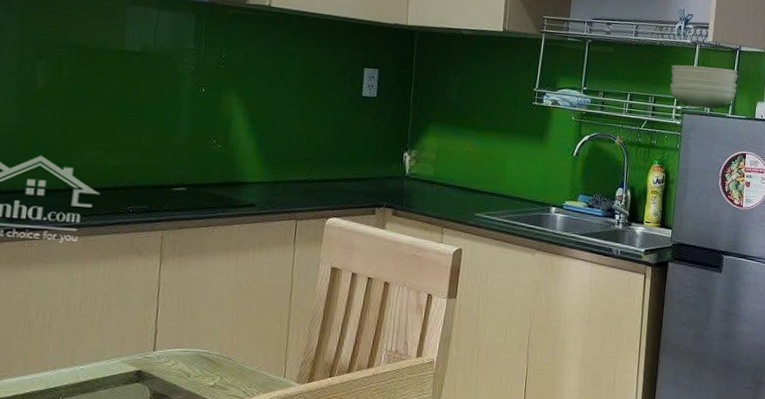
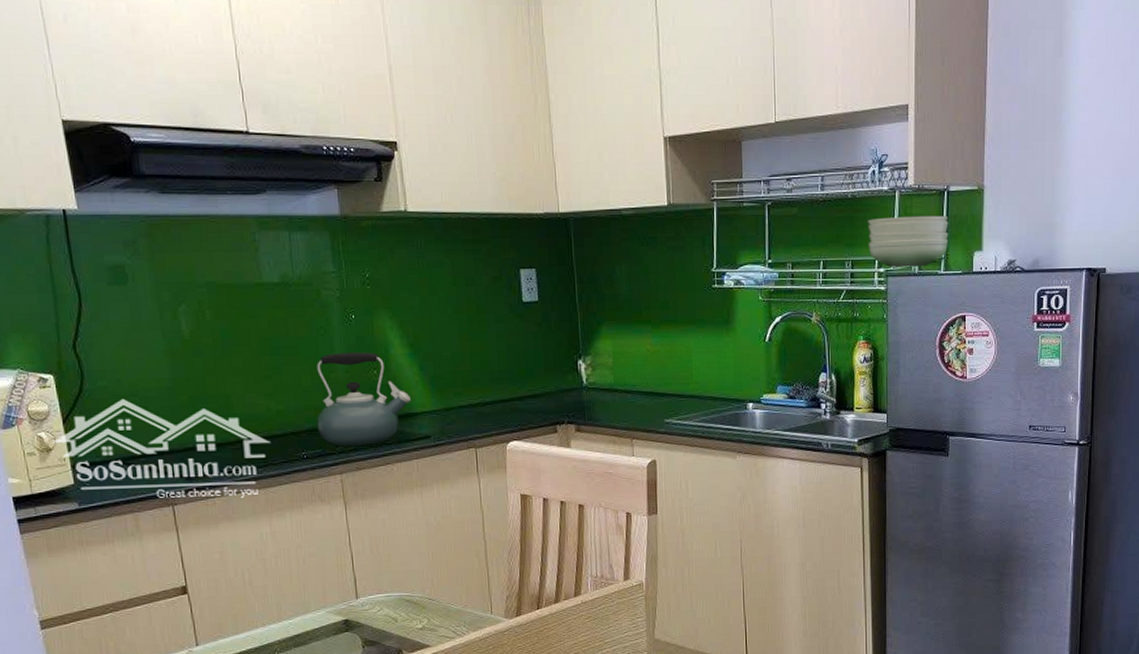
kettle: none [147,120,244,208] -> present [316,352,412,447]

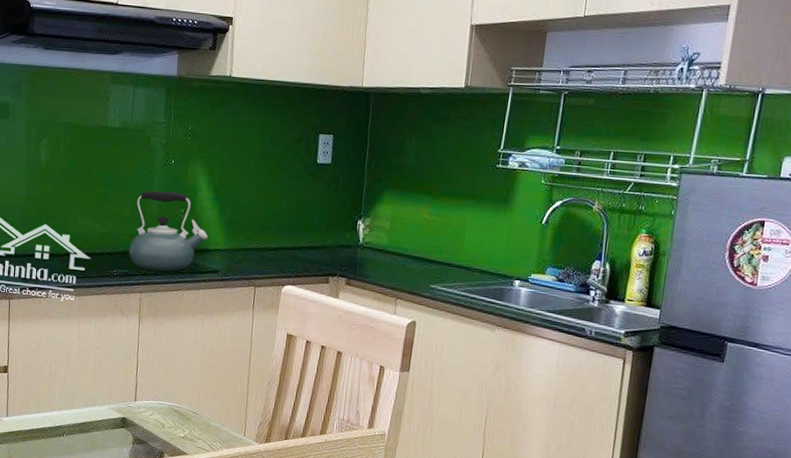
bowl: present [868,215,949,267] -> none [664,115,760,167]

